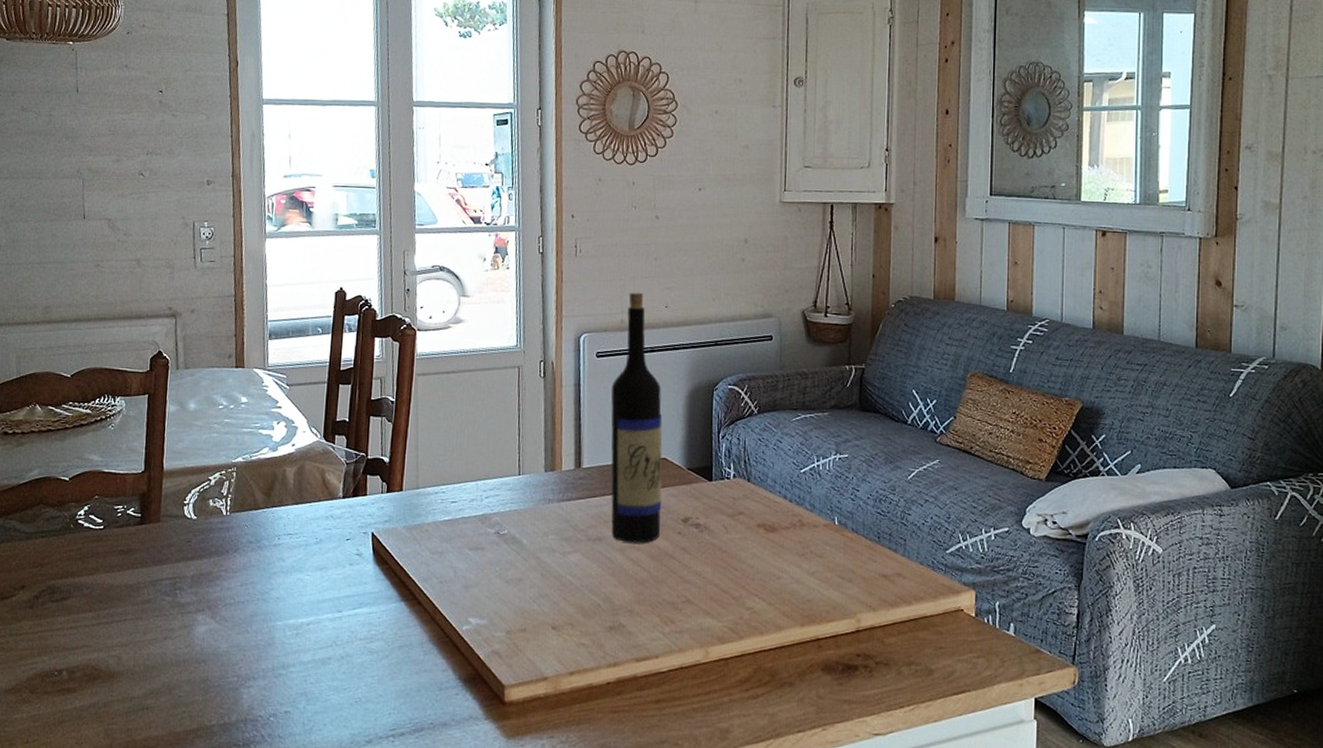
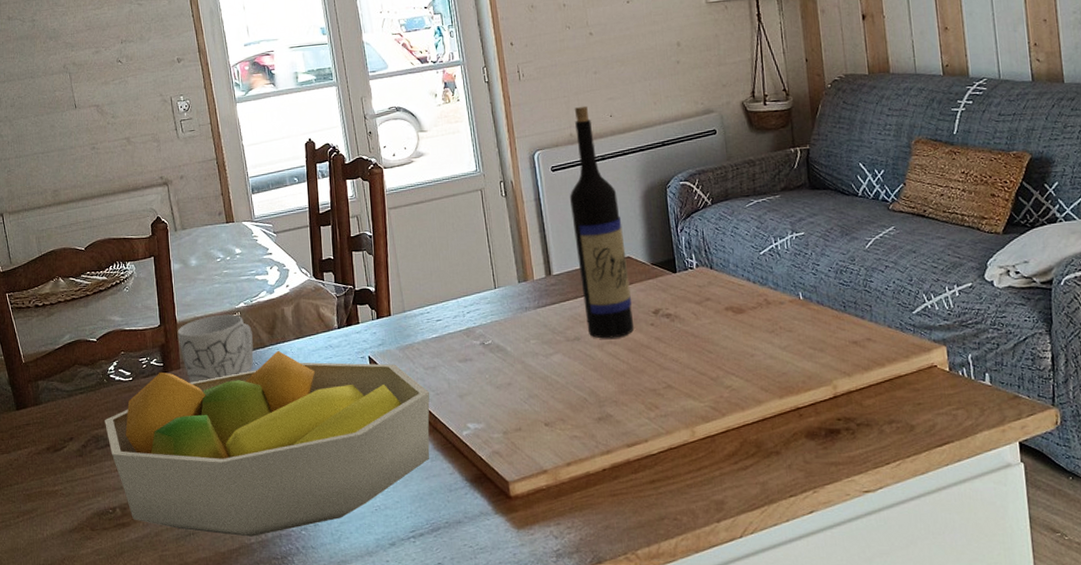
fruit bowl: none [64,514,433,718] -> present [105,350,430,537]
mug: none [162,467,247,540] -> present [177,314,254,383]

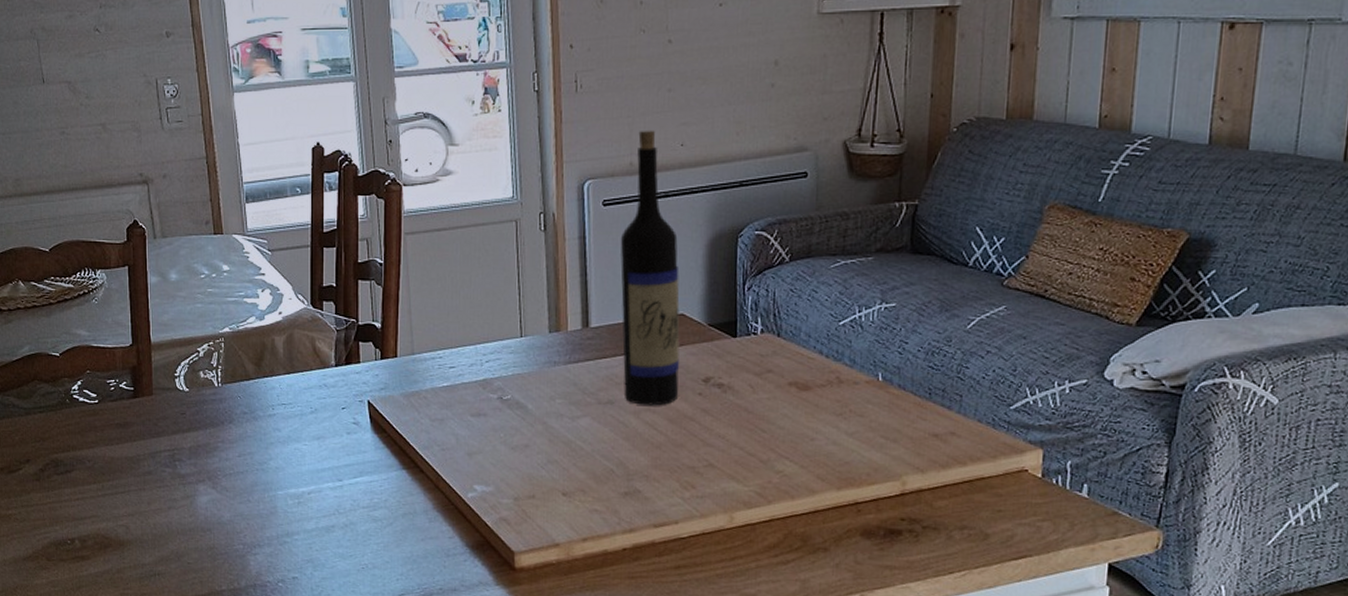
fruit bowl: present [105,350,430,537] -> none [66,384,435,584]
mug: present [177,314,254,383] -> none [151,338,237,412]

